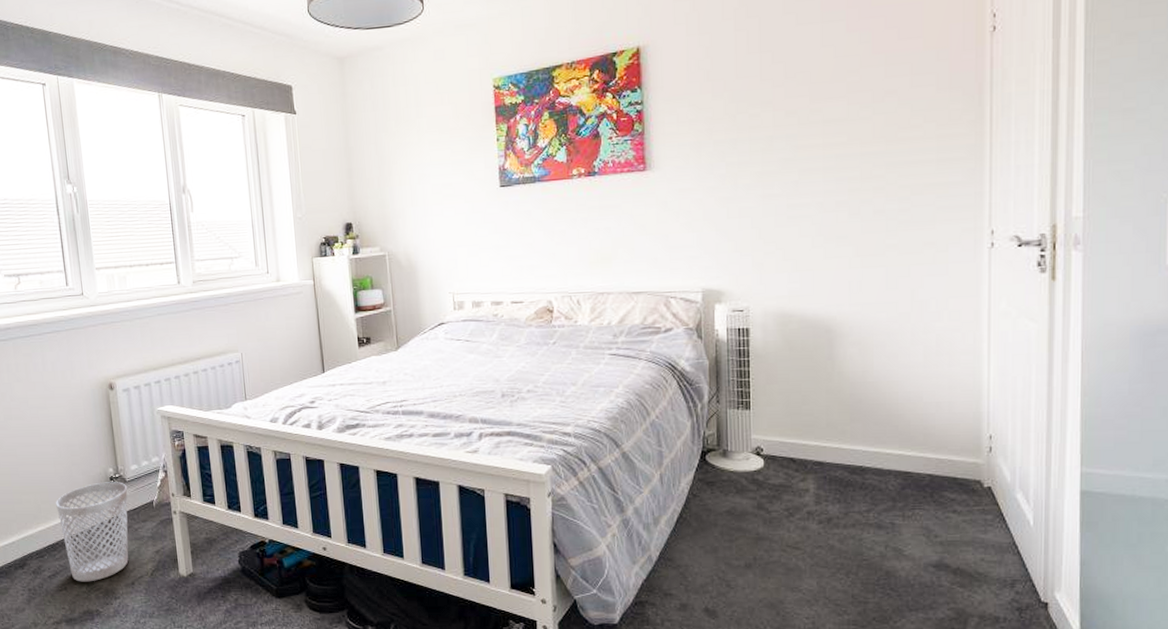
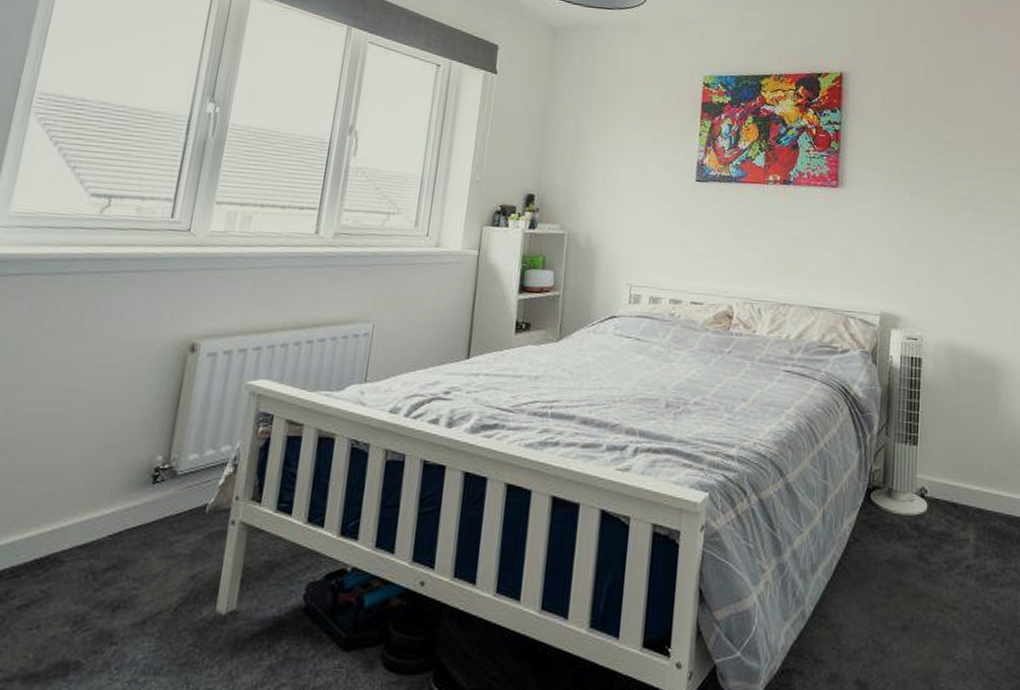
wastebasket: present [56,482,129,582] -> none [54,474,176,618]

